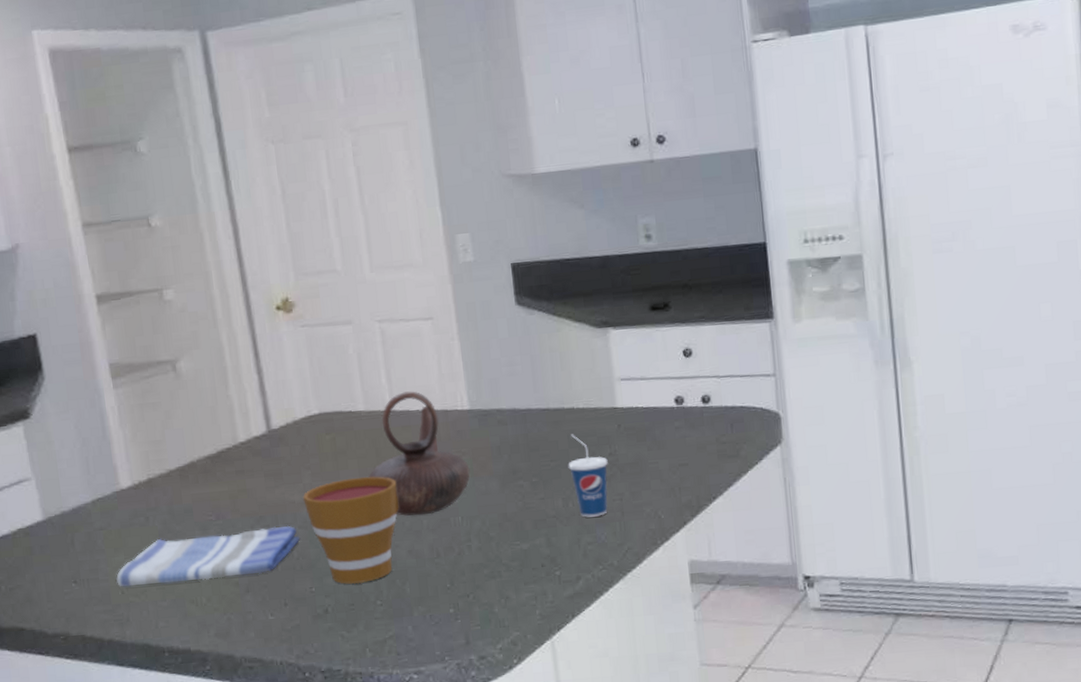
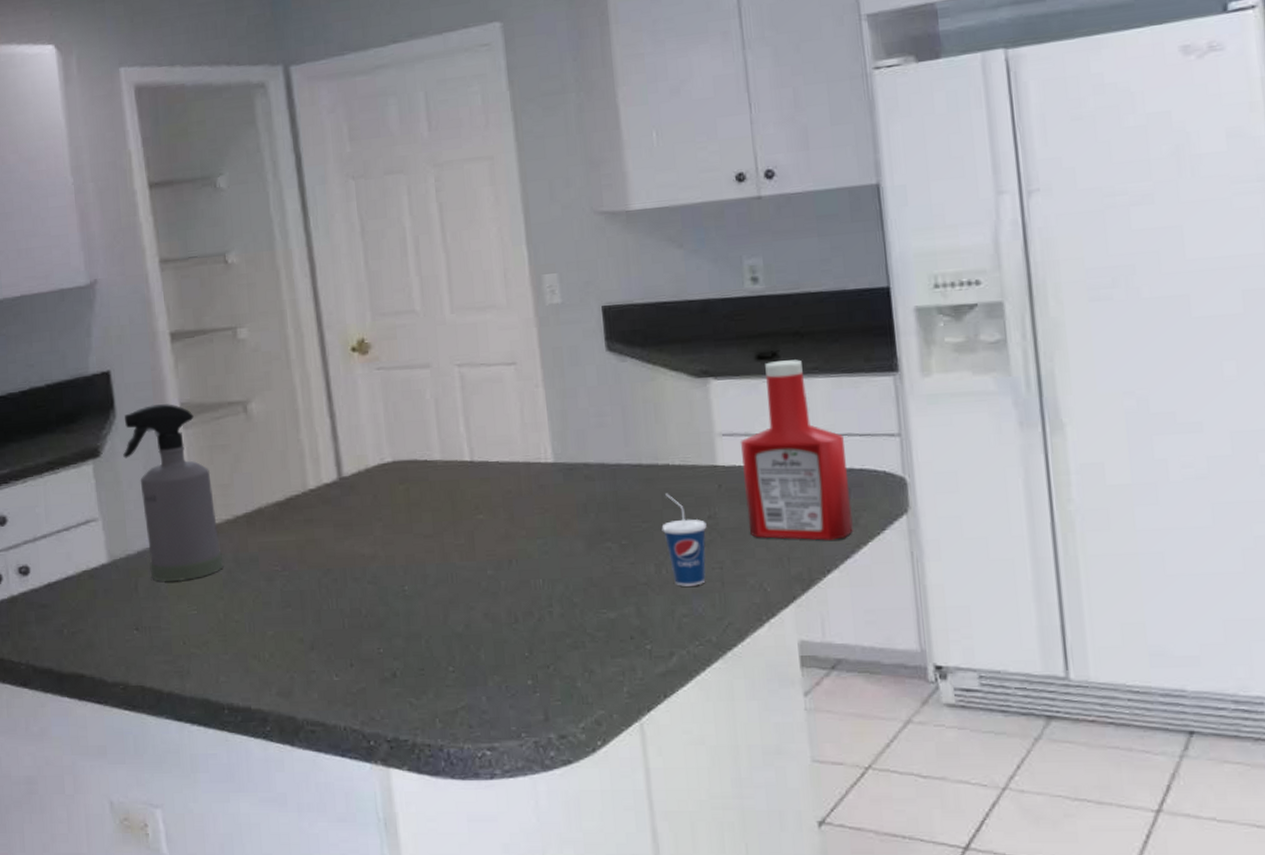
spray bottle: none [53,364,159,536] -> present [123,404,224,582]
dish towel: present [116,525,301,587] -> none [178,580,370,637]
cup: present [303,476,399,585] -> none [373,531,475,648]
teapot: present [368,391,470,516] -> none [443,441,553,576]
ketchup bottle: none [636,309,735,471] -> present [740,359,853,540]

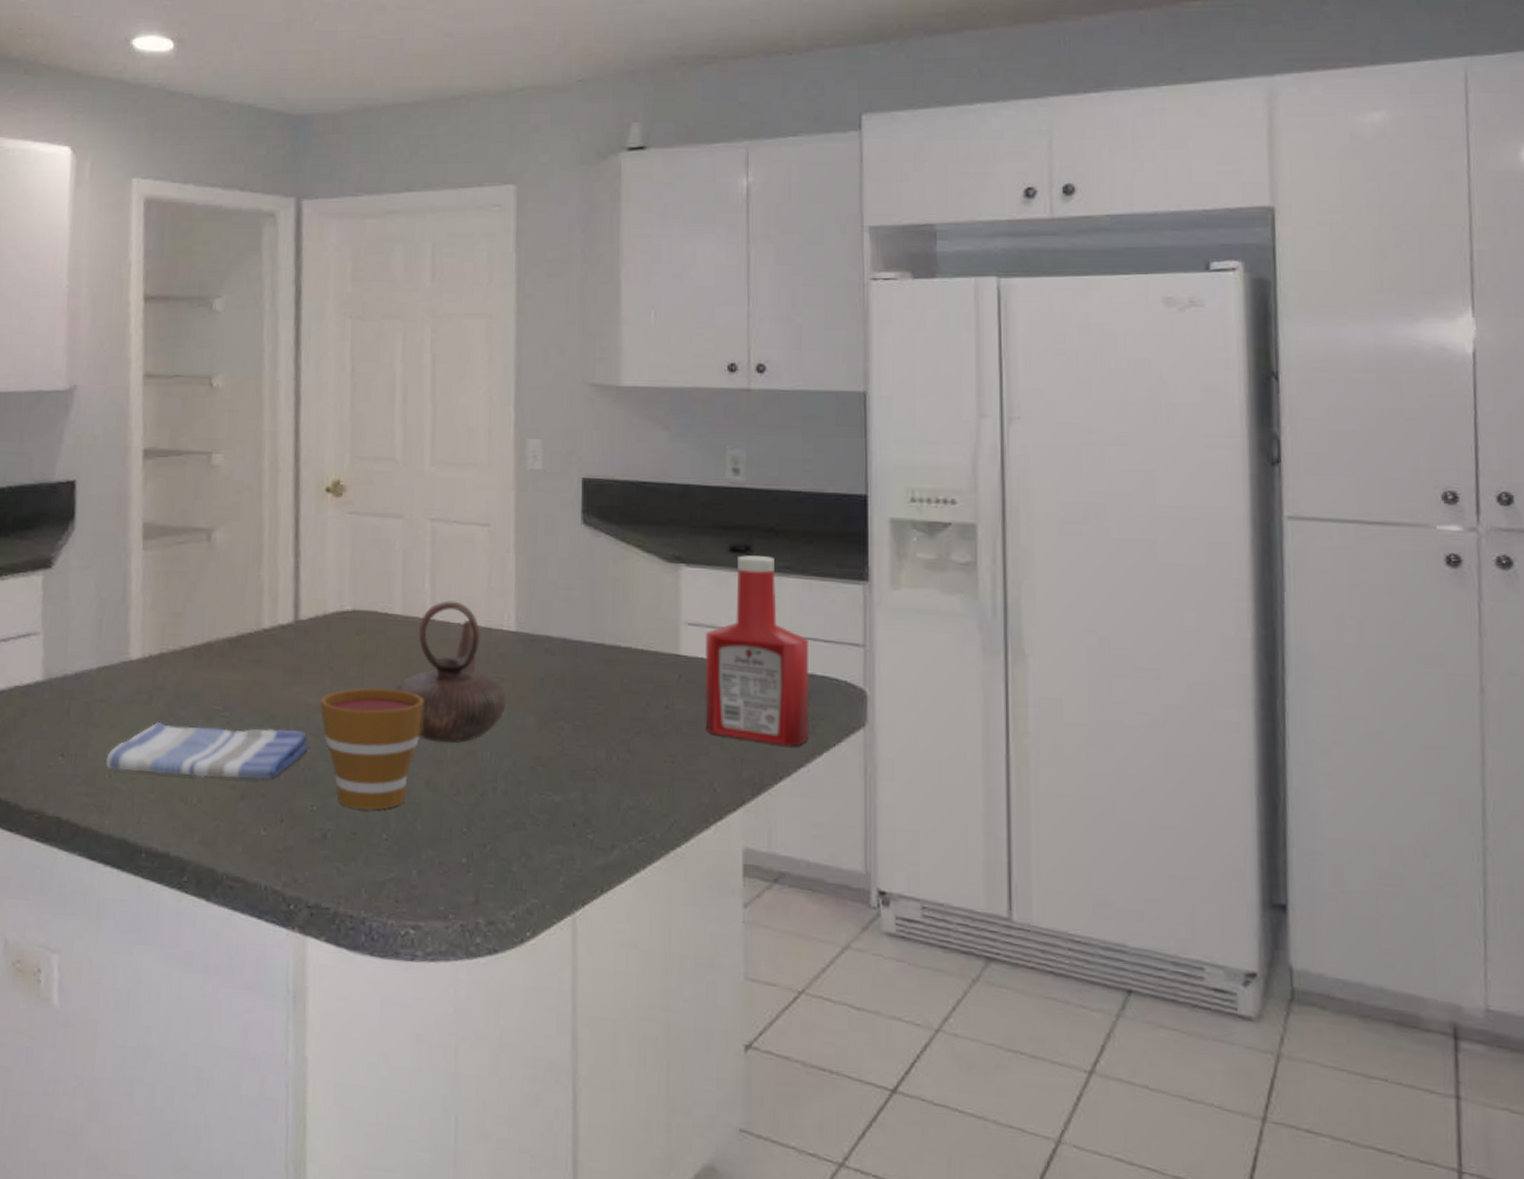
spray bottle: present [123,404,224,582] -> none [76,521,164,710]
dish towel: none [178,580,370,637] -> present [106,722,310,780]
cup: none [373,531,475,648] -> present [320,688,424,811]
teapot: none [443,441,553,576] -> present [395,601,507,744]
cup: present [661,493,707,586] -> none [617,677,663,778]

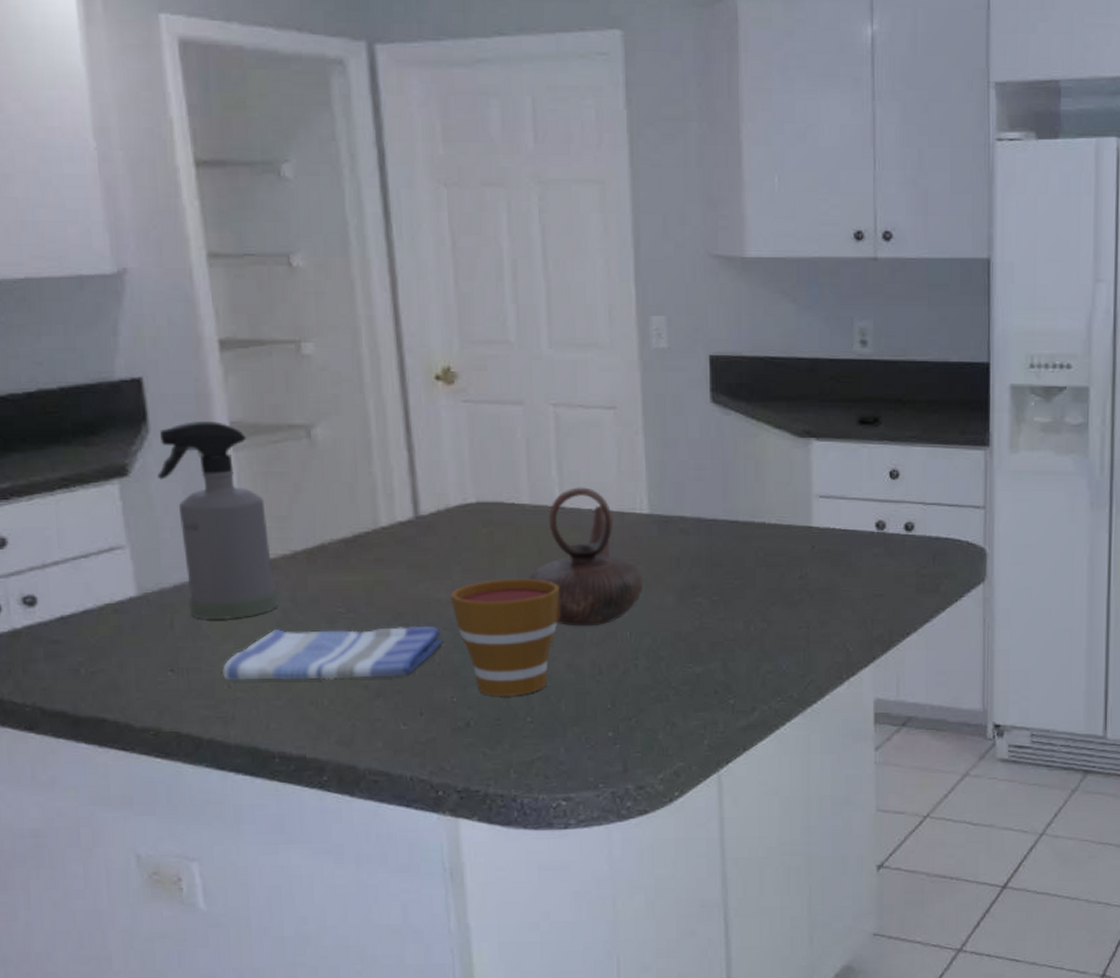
spray bottle: none [76,521,164,710] -> present [157,421,278,620]
ketchup bottle: present [704,555,810,746] -> none [836,427,934,605]

